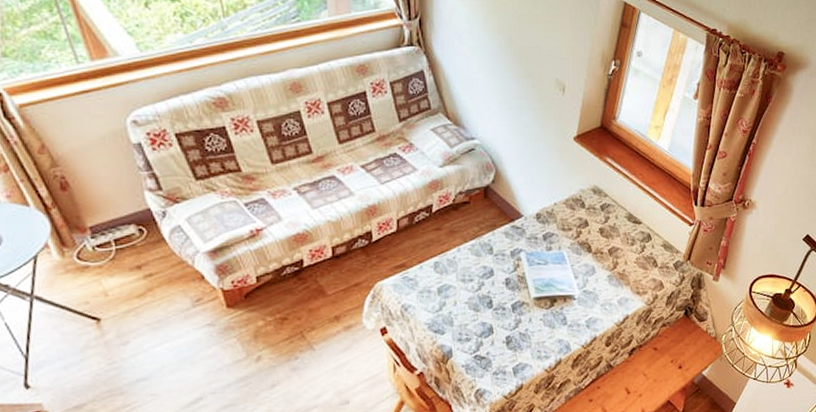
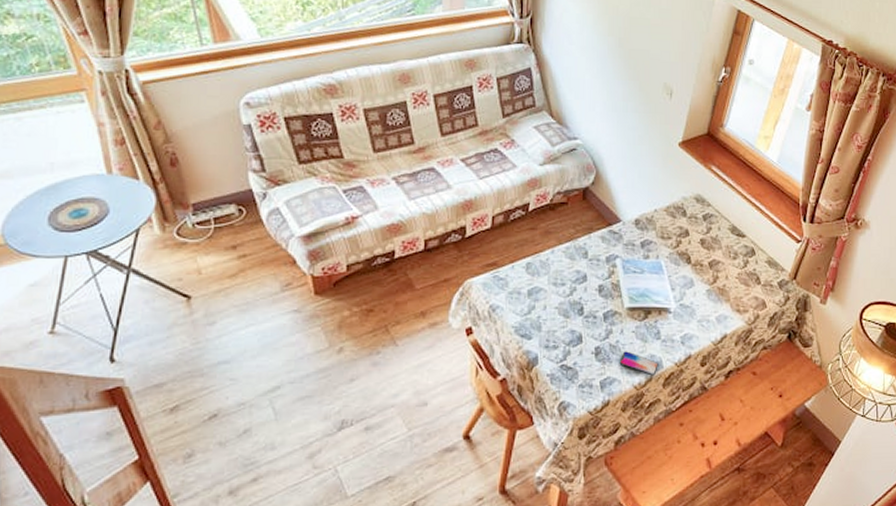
smartphone: none [529,338,567,359] -> present [619,351,659,376]

